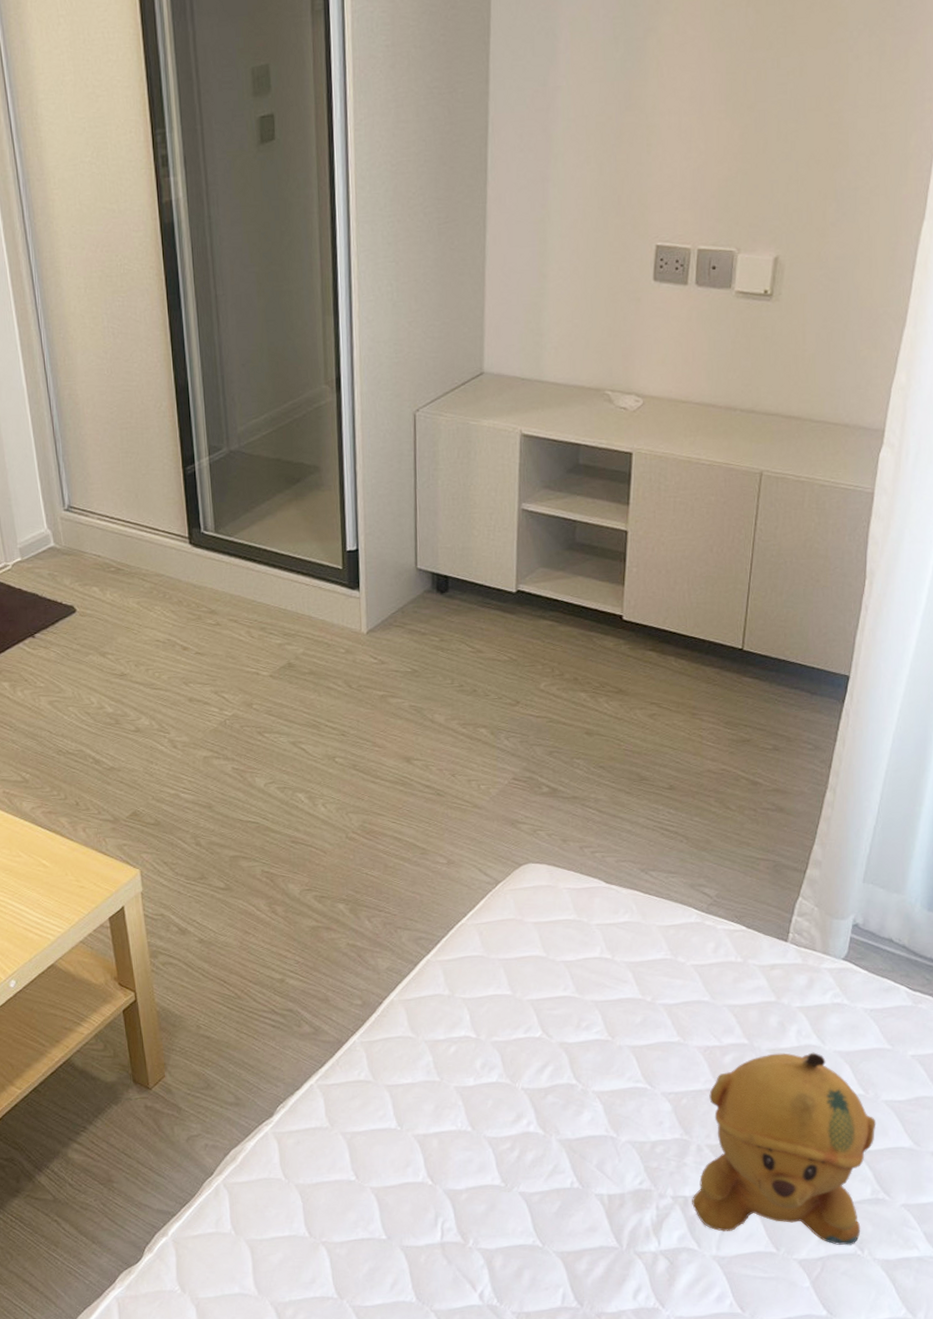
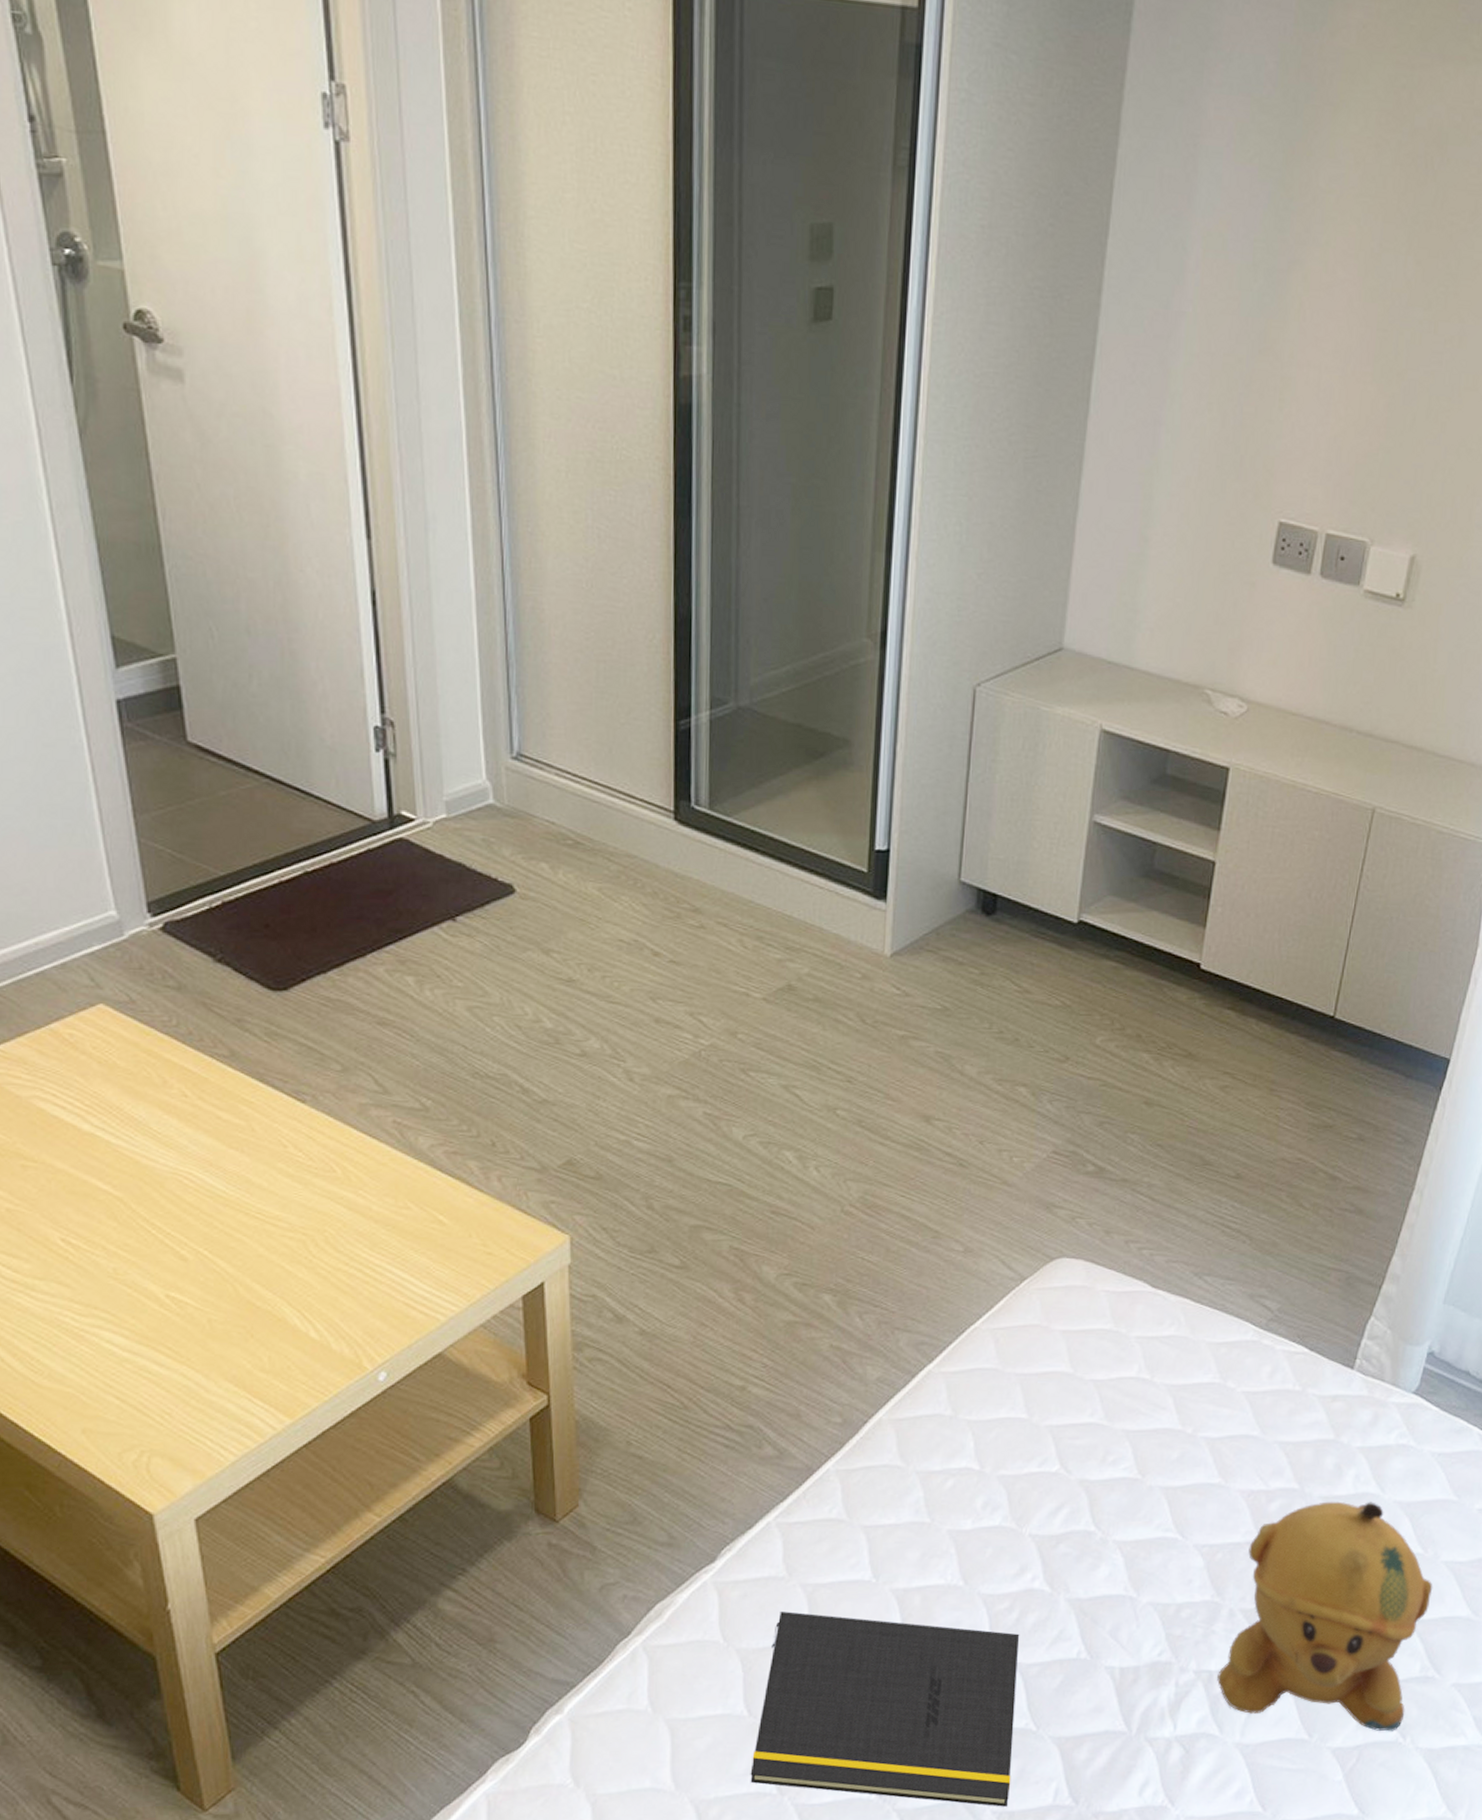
notepad: none [315,1154,525,1309] -> present [750,1611,1020,1807]

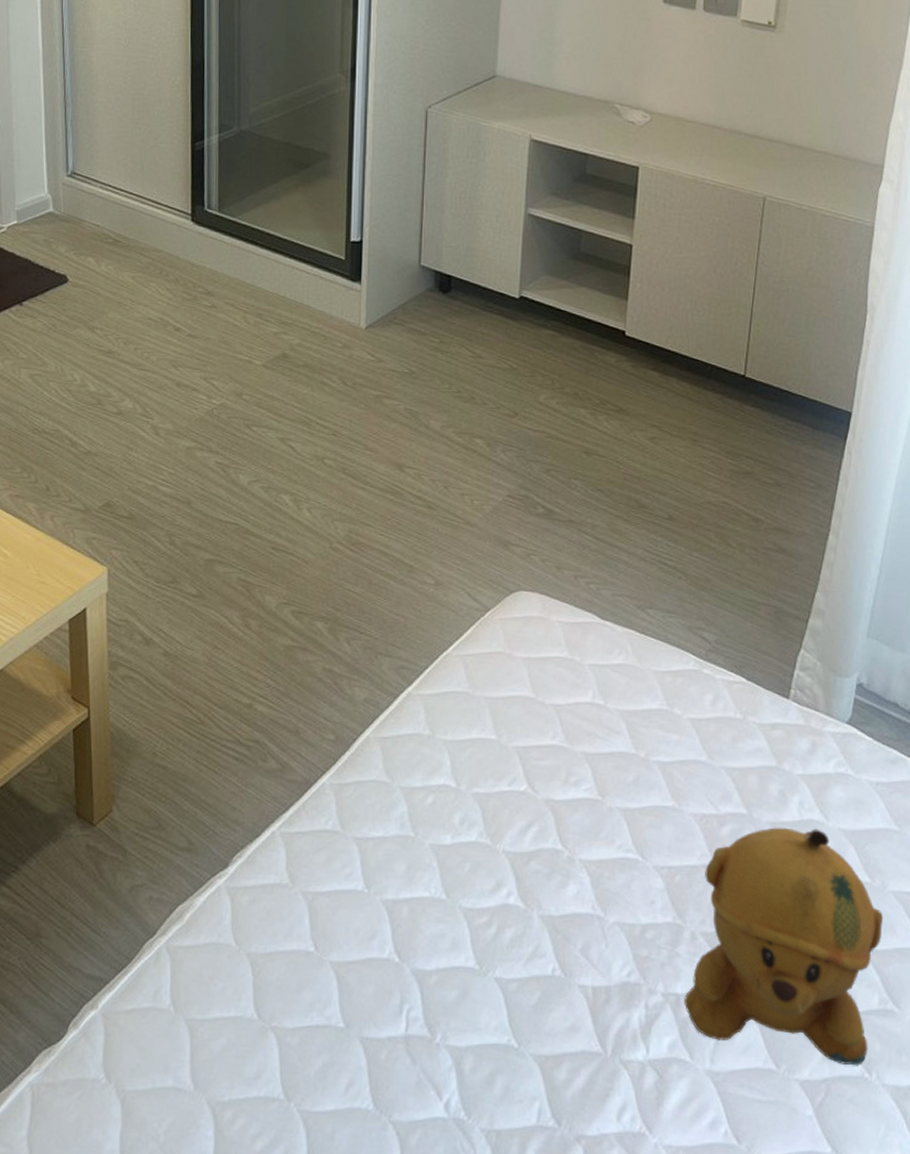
notepad: present [750,1611,1020,1807] -> none [260,918,499,1125]

